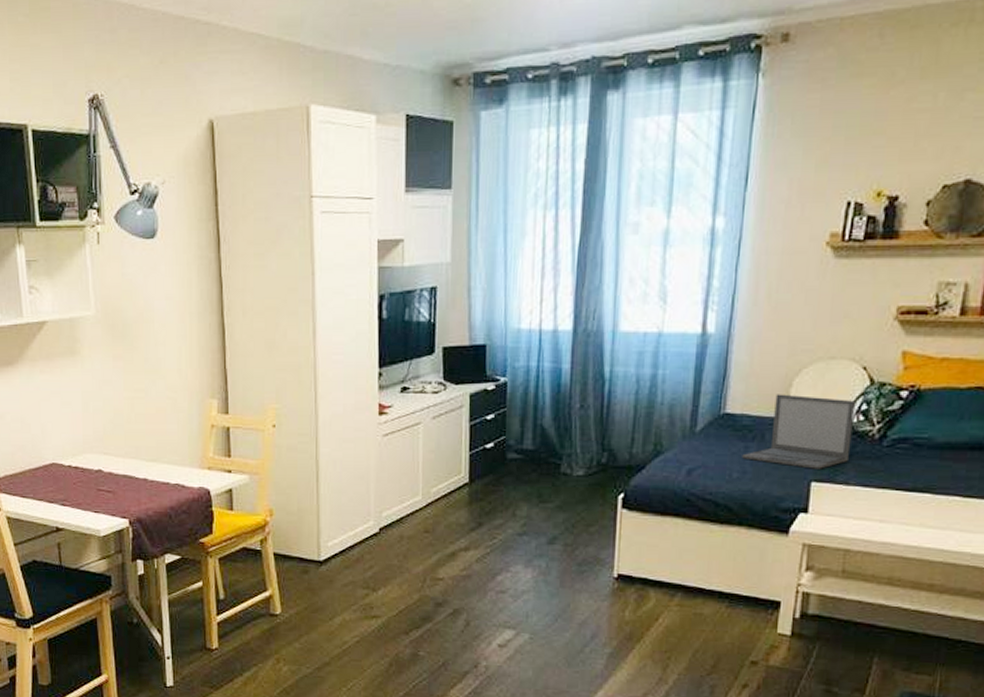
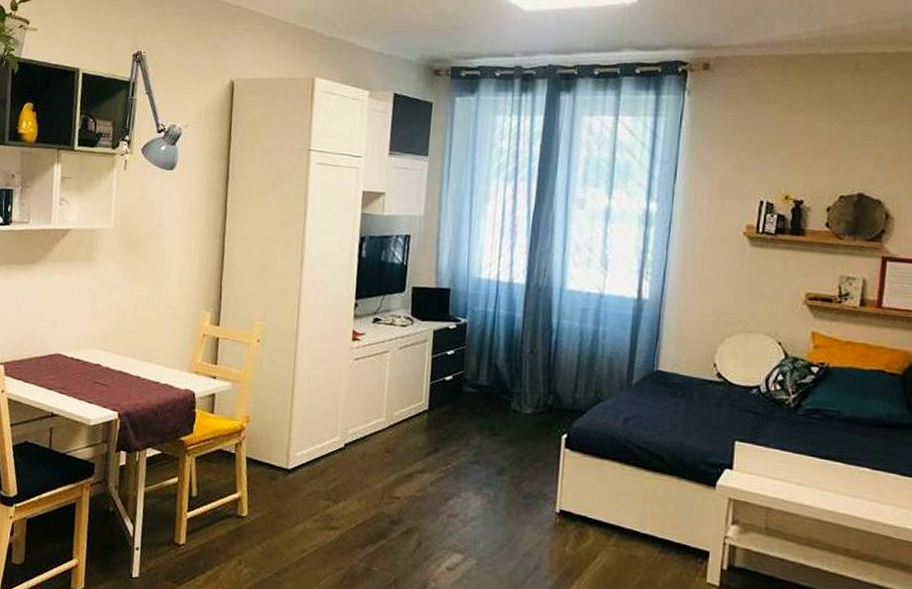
laptop: present [742,394,855,469] -> none [673,358,772,430]

